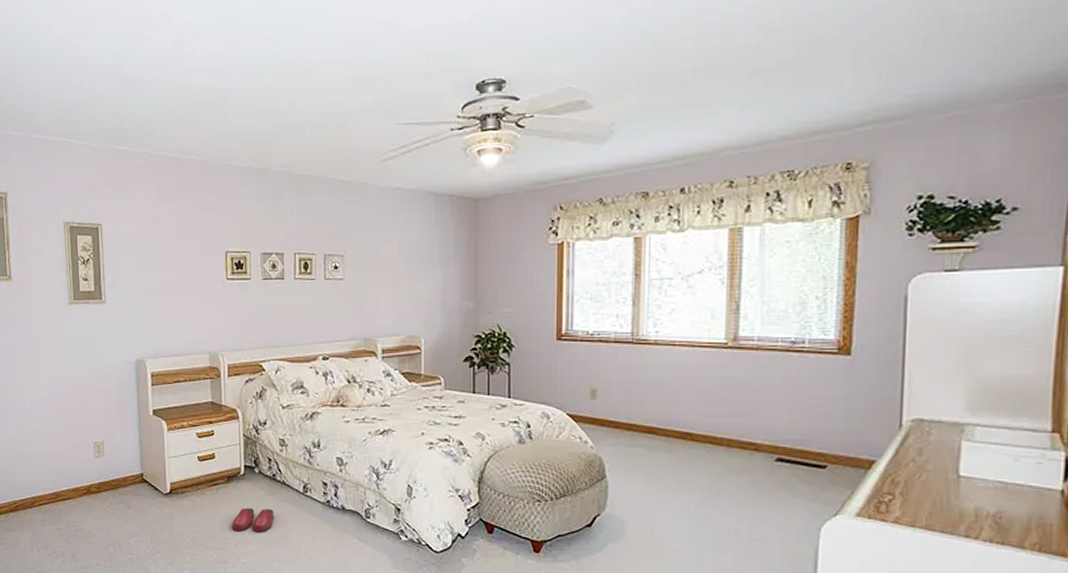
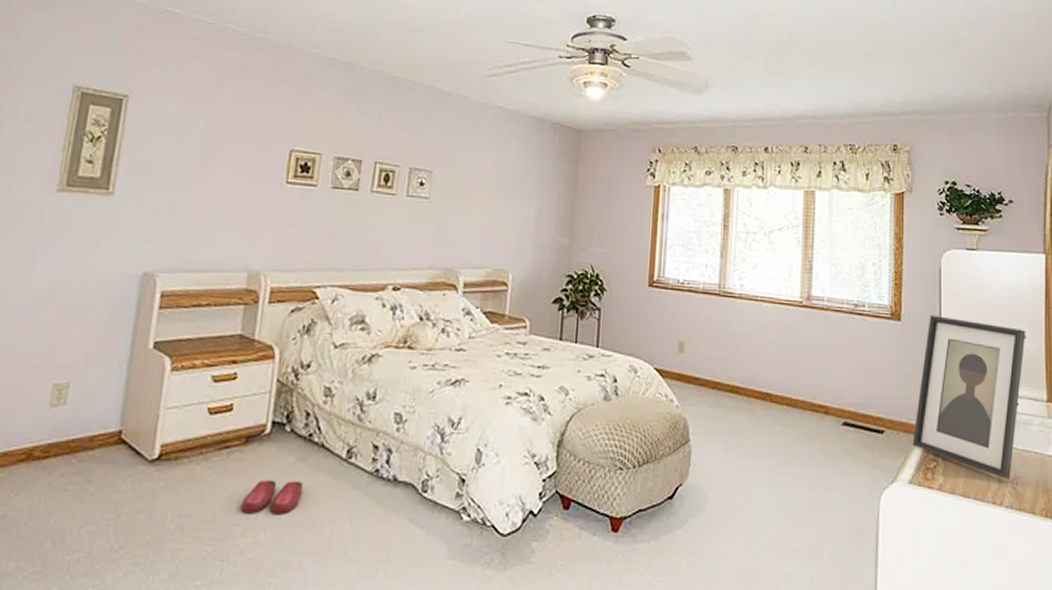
picture frame: none [862,347,1026,513] -> present [912,315,1026,479]

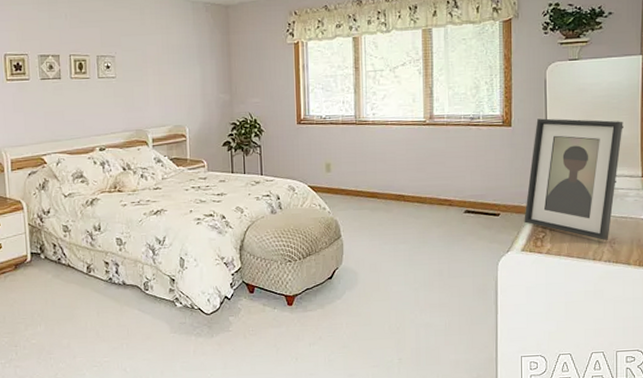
slippers: present [241,479,304,515] -> none [21,290,61,315]

